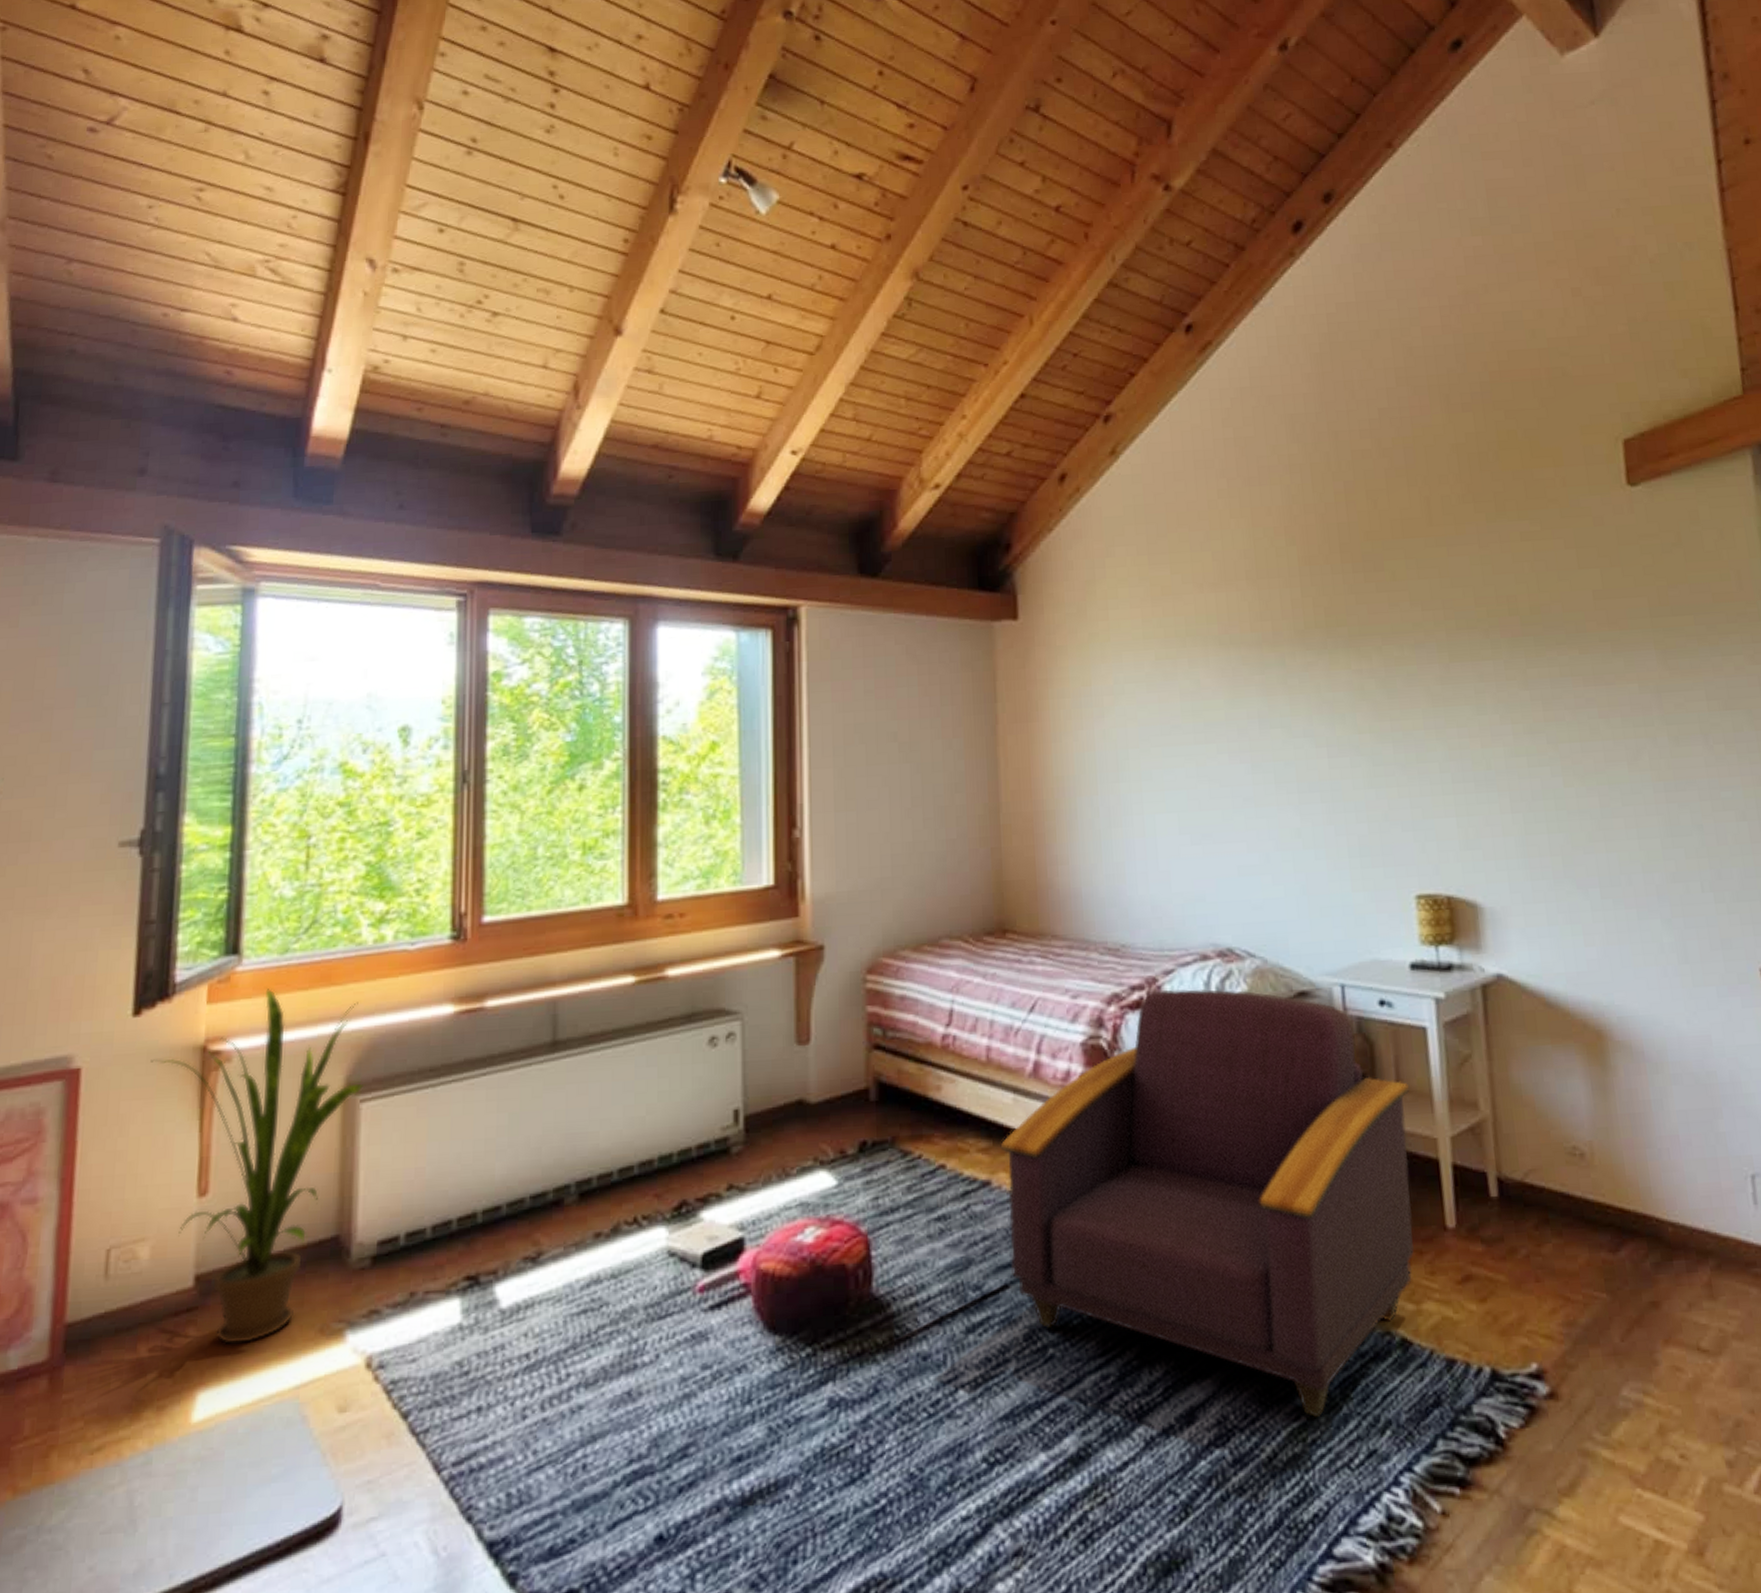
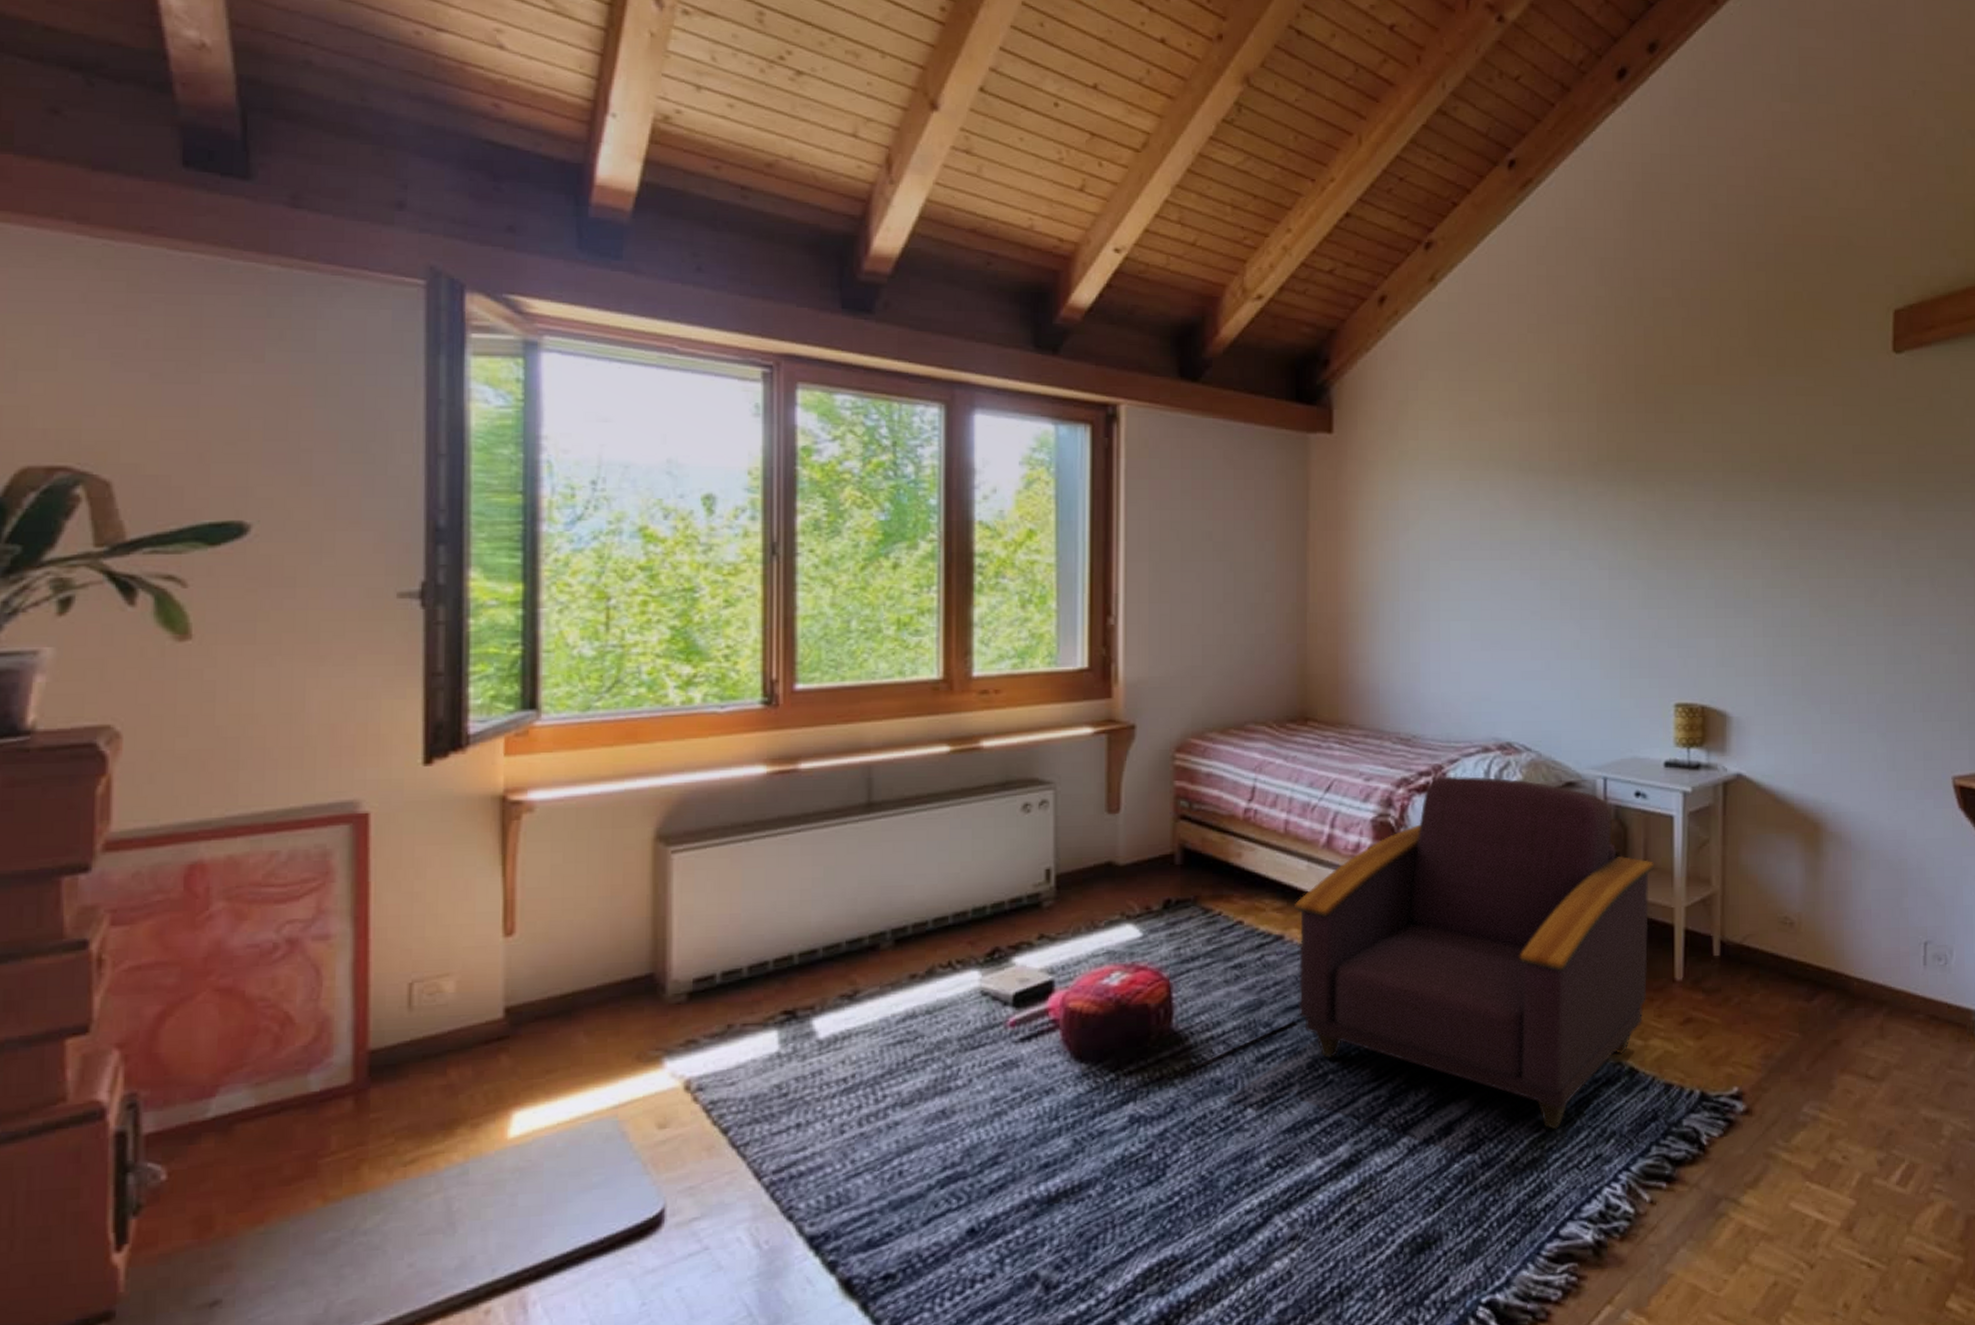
house plant: present [150,988,365,1344] -> none [445,744,676,1069]

